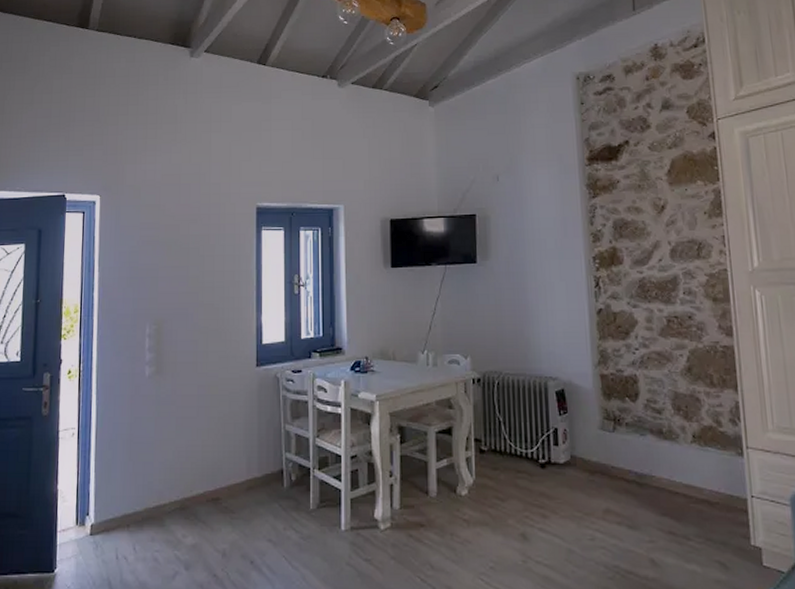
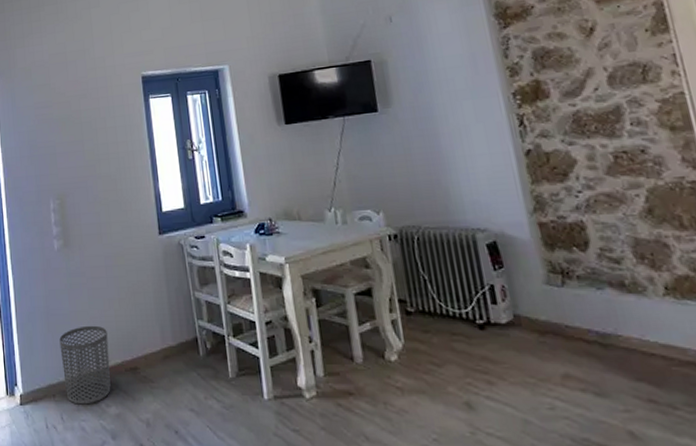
waste bin: none [140,455,192,535] -> present [59,325,111,405]

